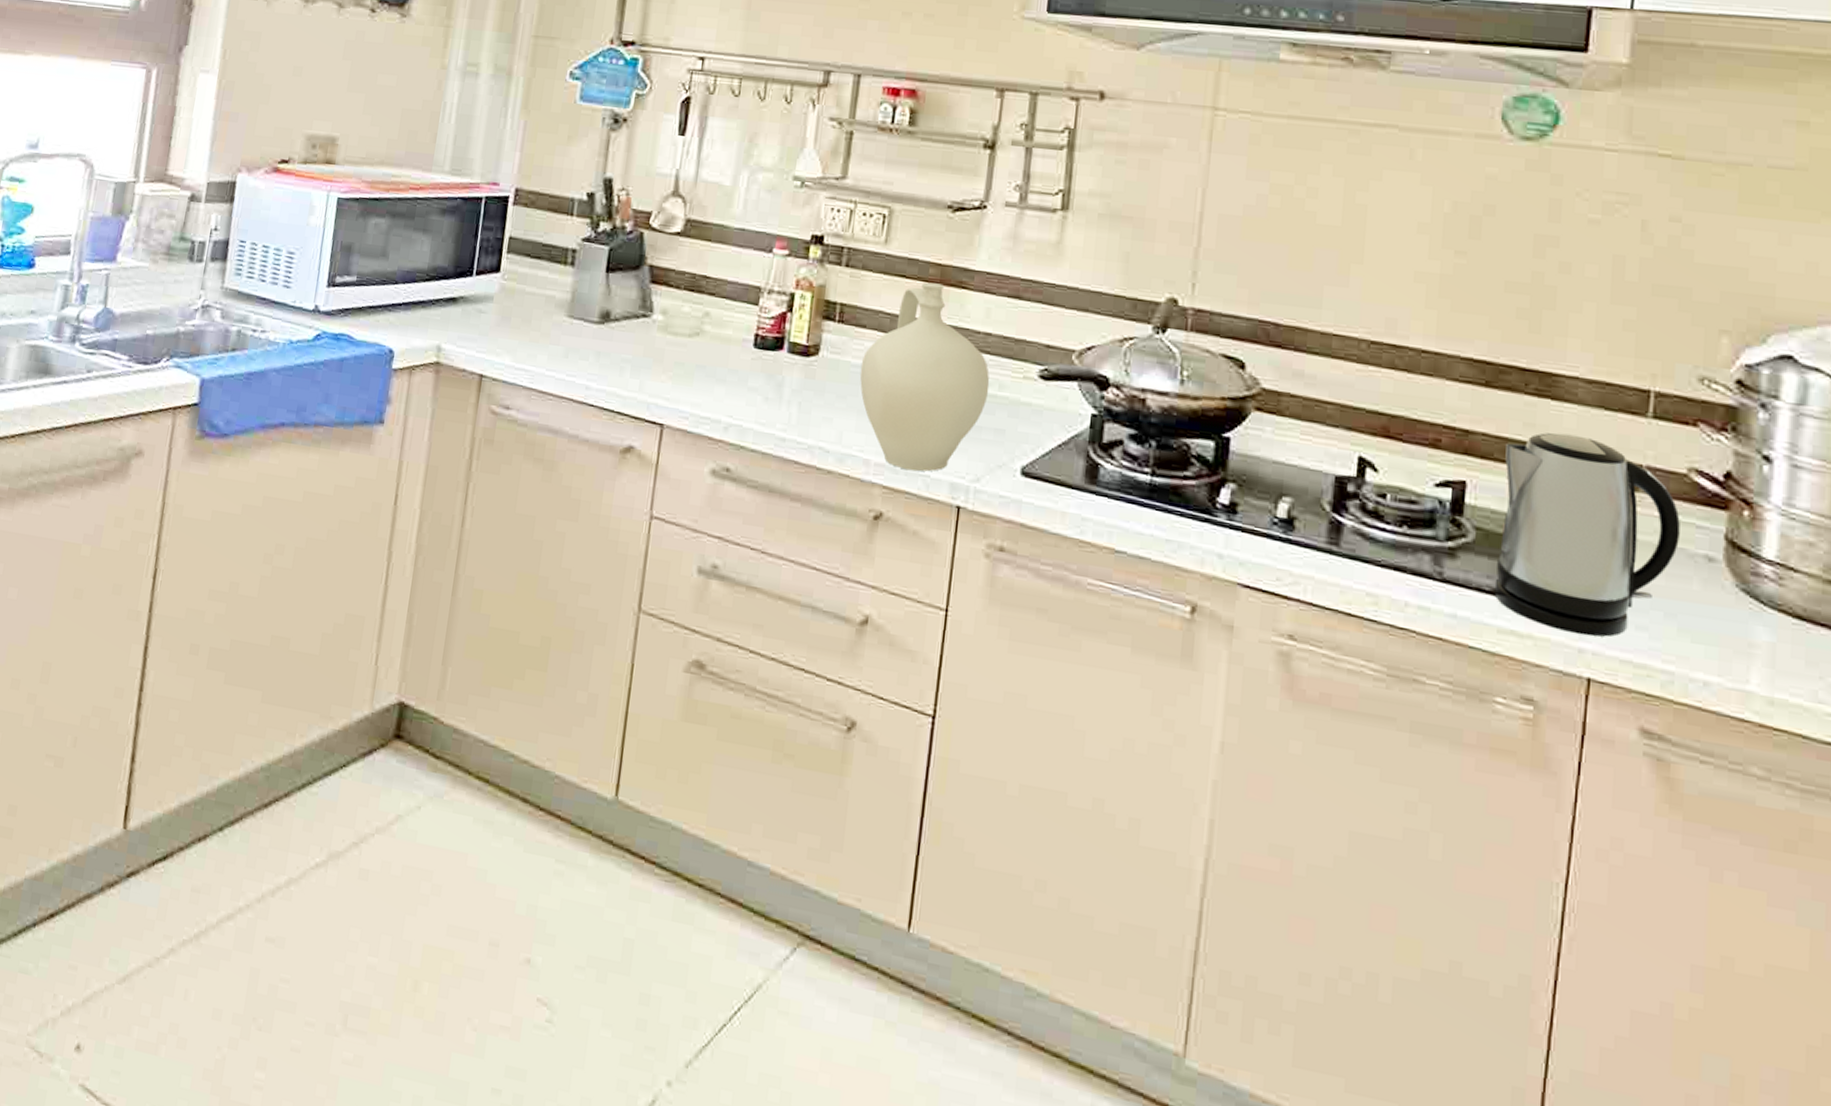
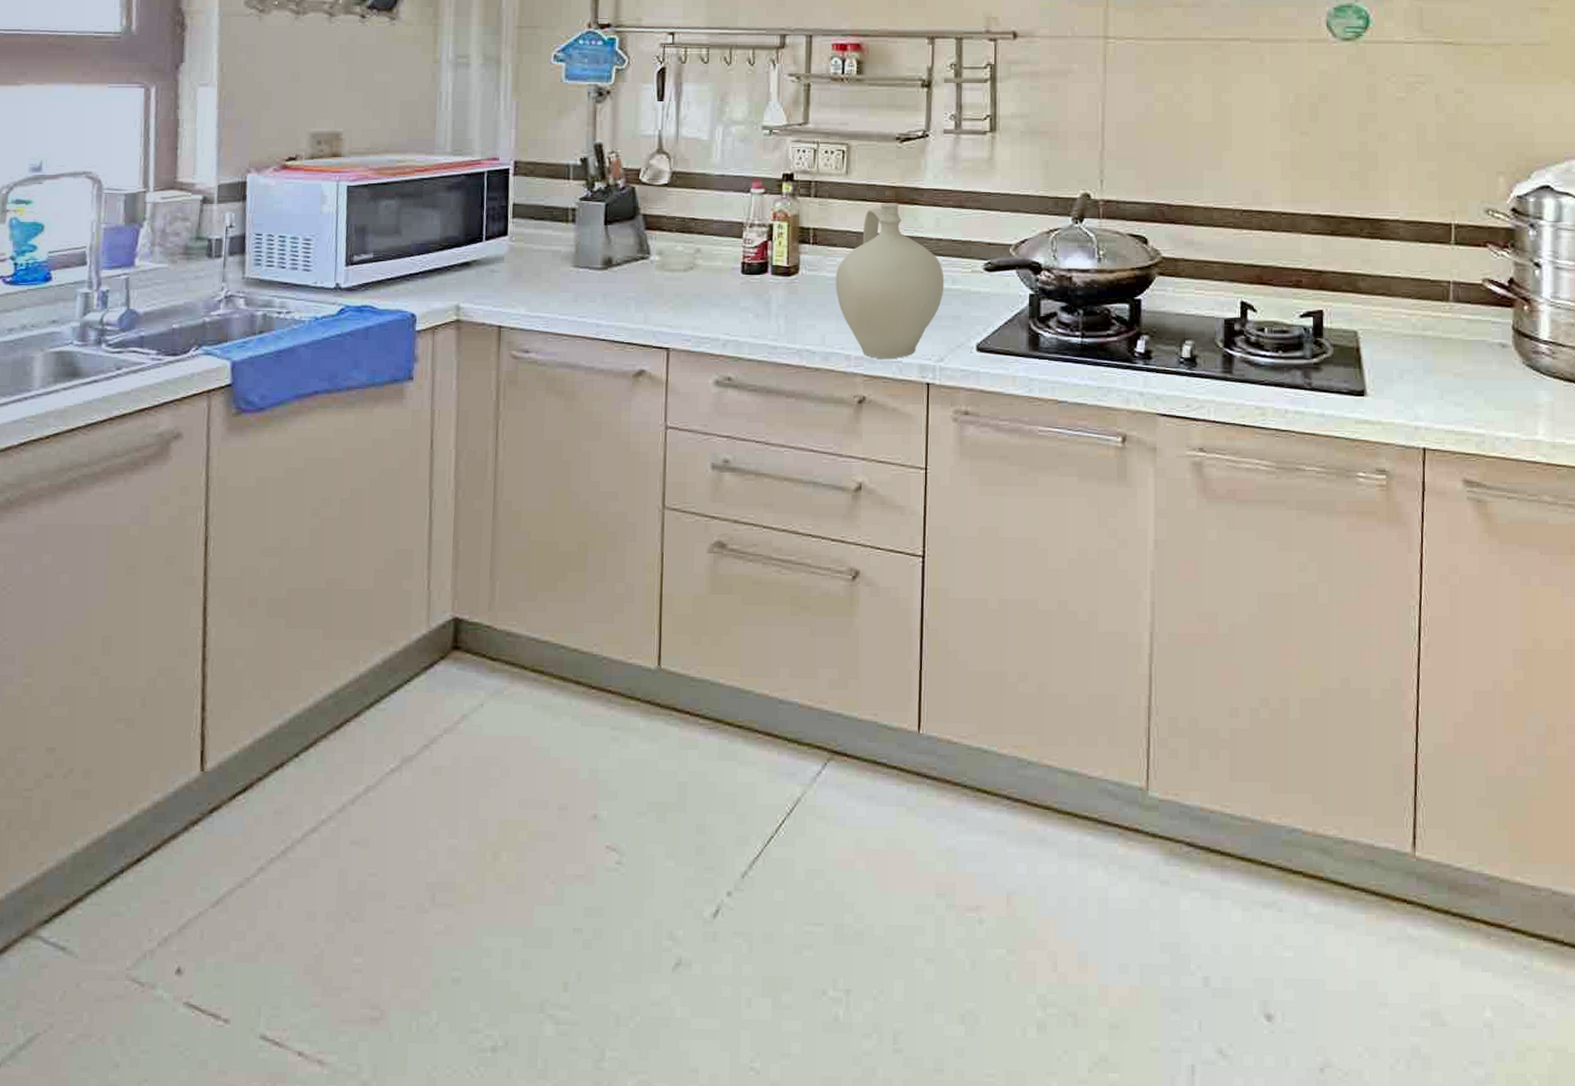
kettle: present [1494,432,1680,638] -> none [1350,264,1481,416]

